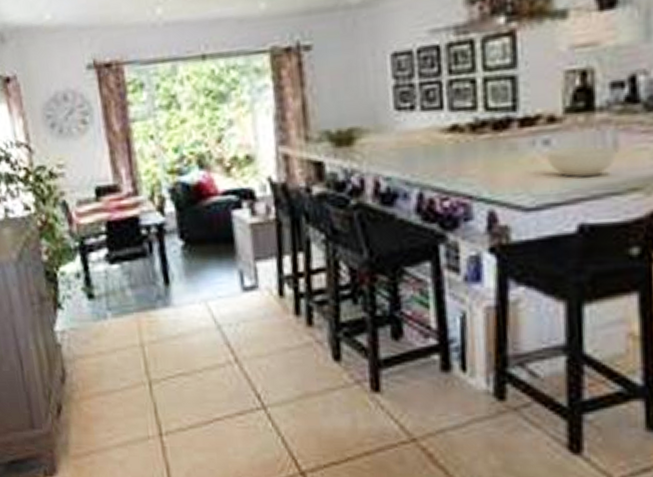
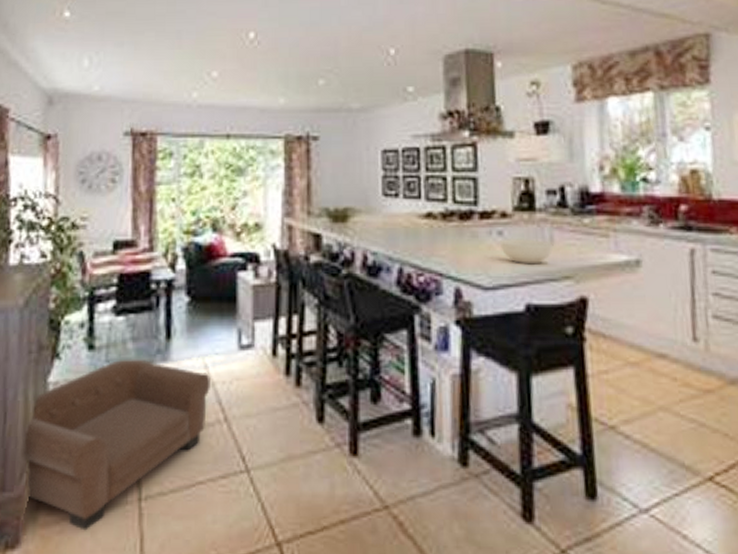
dog bed: none [42,305,217,462] -> present [23,359,210,531]

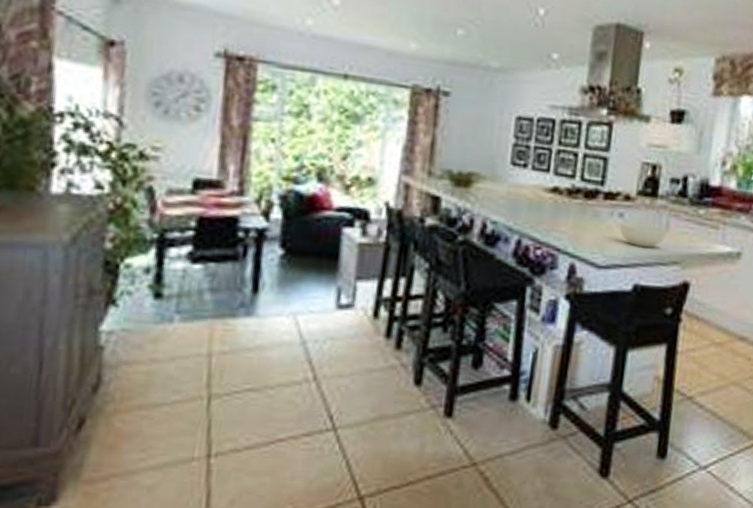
dog bed: present [23,359,210,531] -> none [64,310,301,487]

